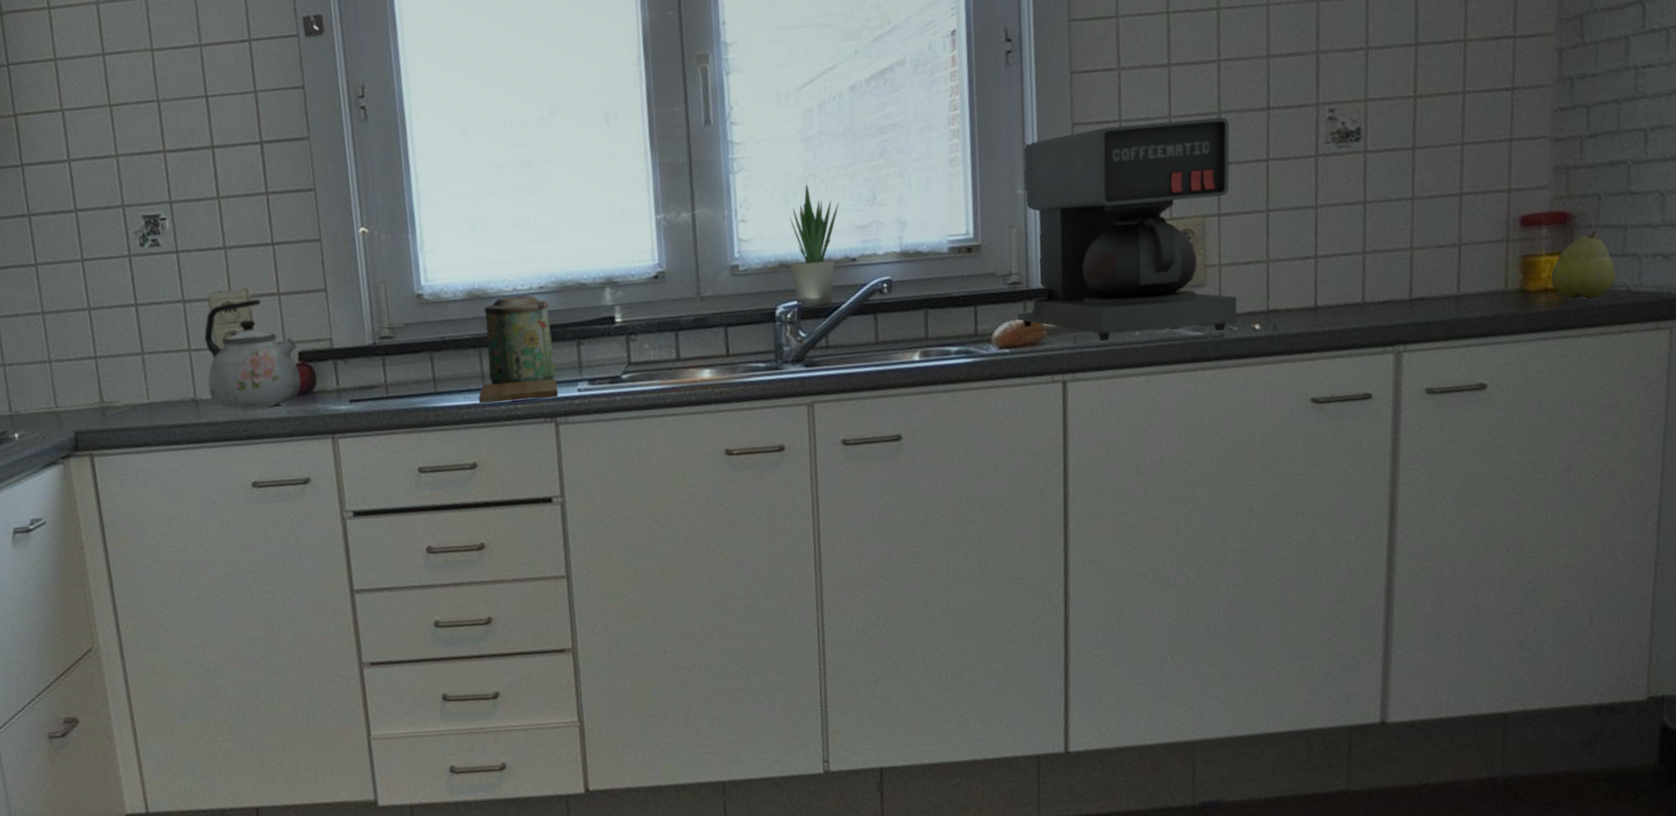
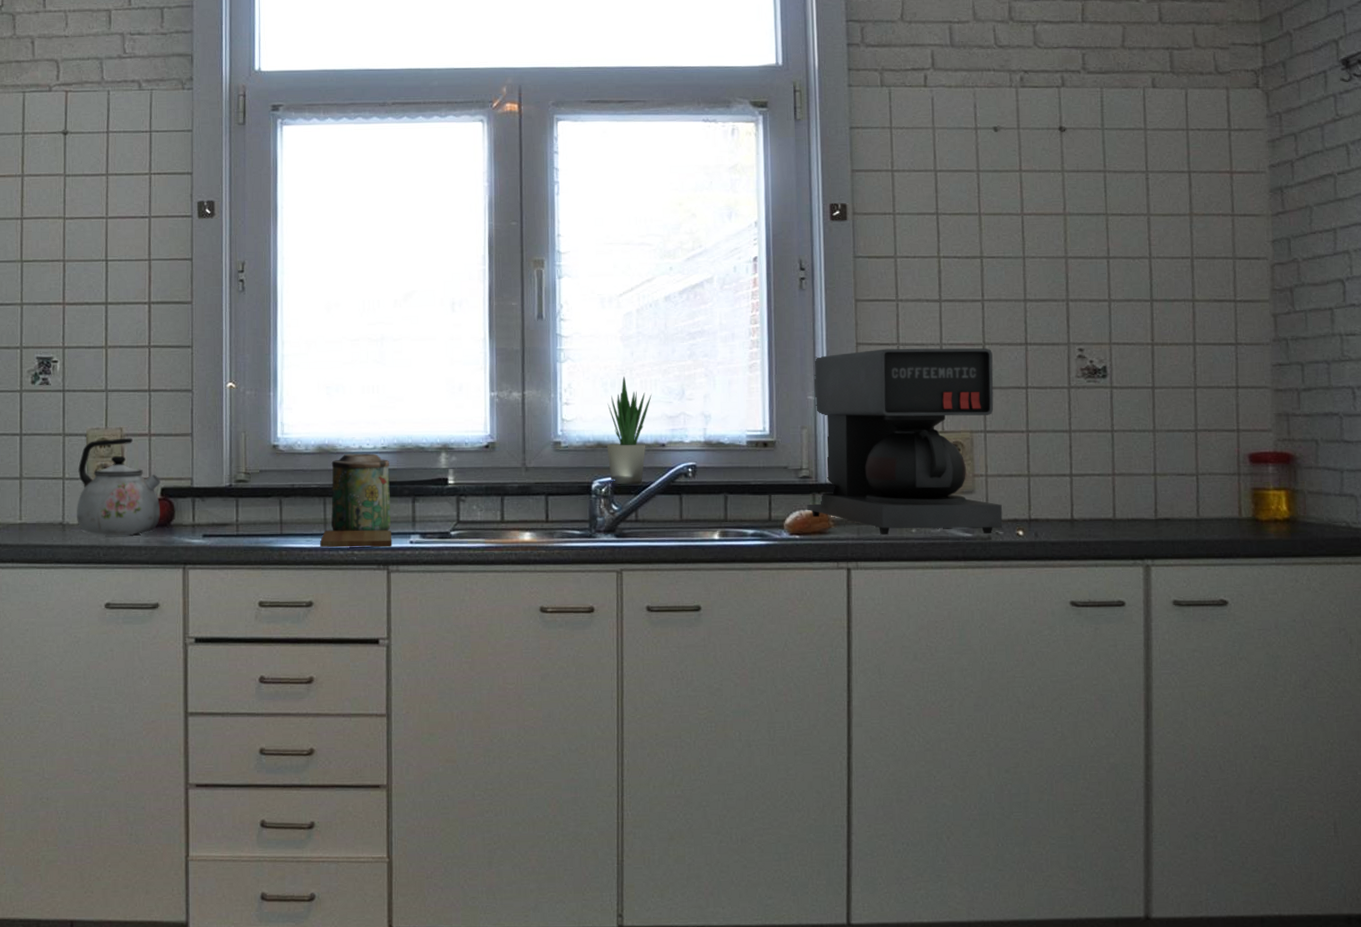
fruit: present [1550,230,1616,300] -> none [1278,471,1336,532]

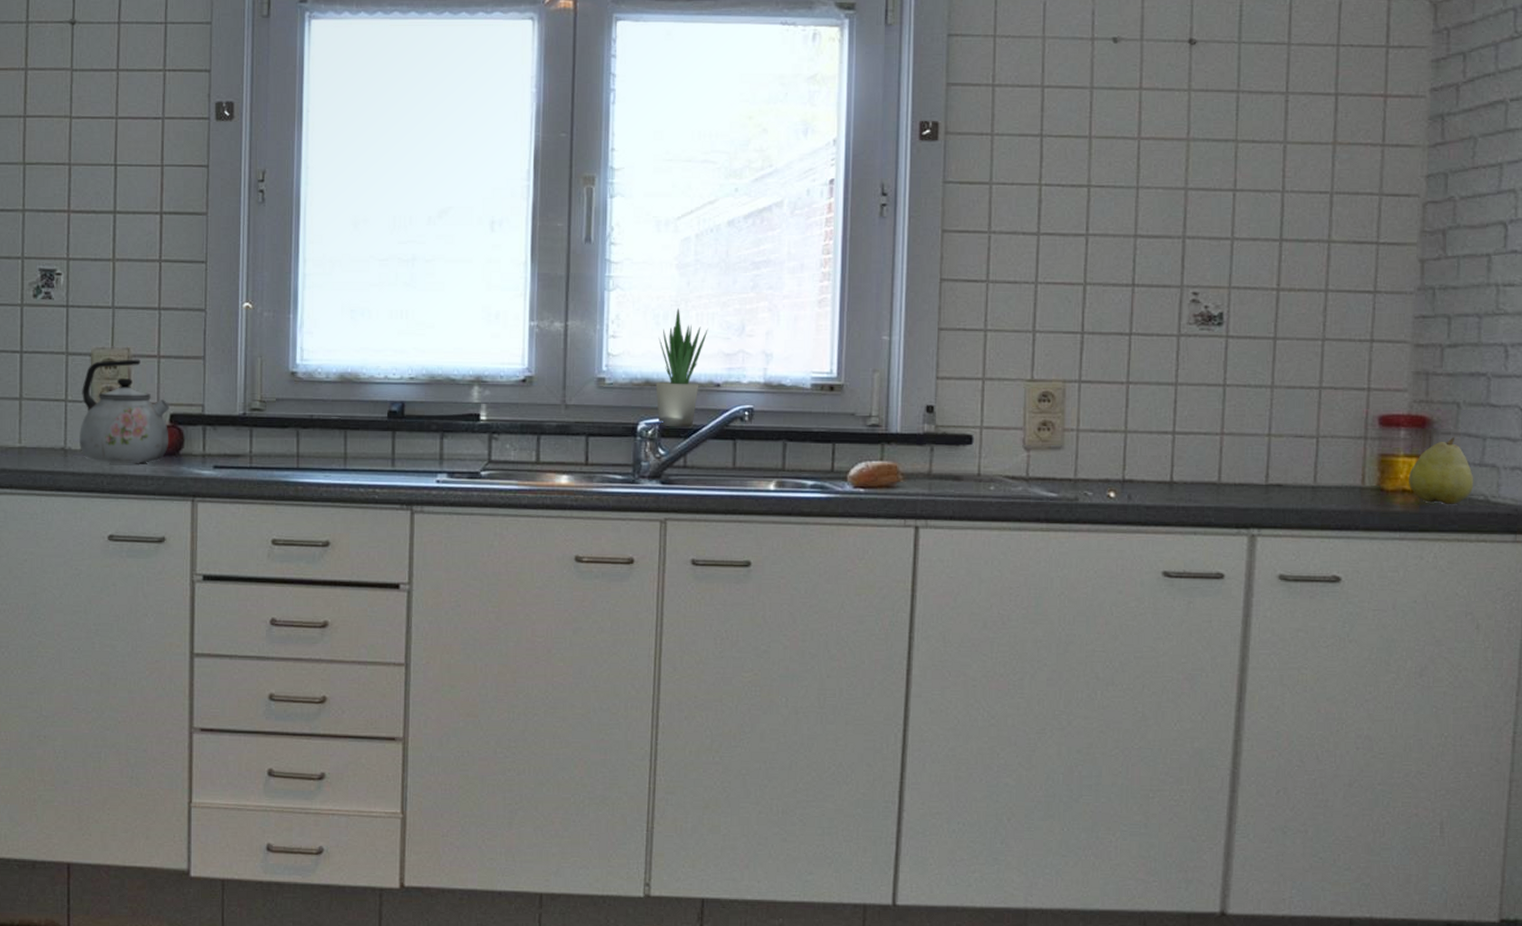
cutting board: present [320,530,392,548] -> none [339,466,417,486]
canister: present [331,453,391,532] -> none [352,383,417,469]
coffee maker: present [807,348,1003,535] -> none [874,286,1094,495]
fruit: none [1278,471,1336,532] -> present [1408,437,1474,505]

